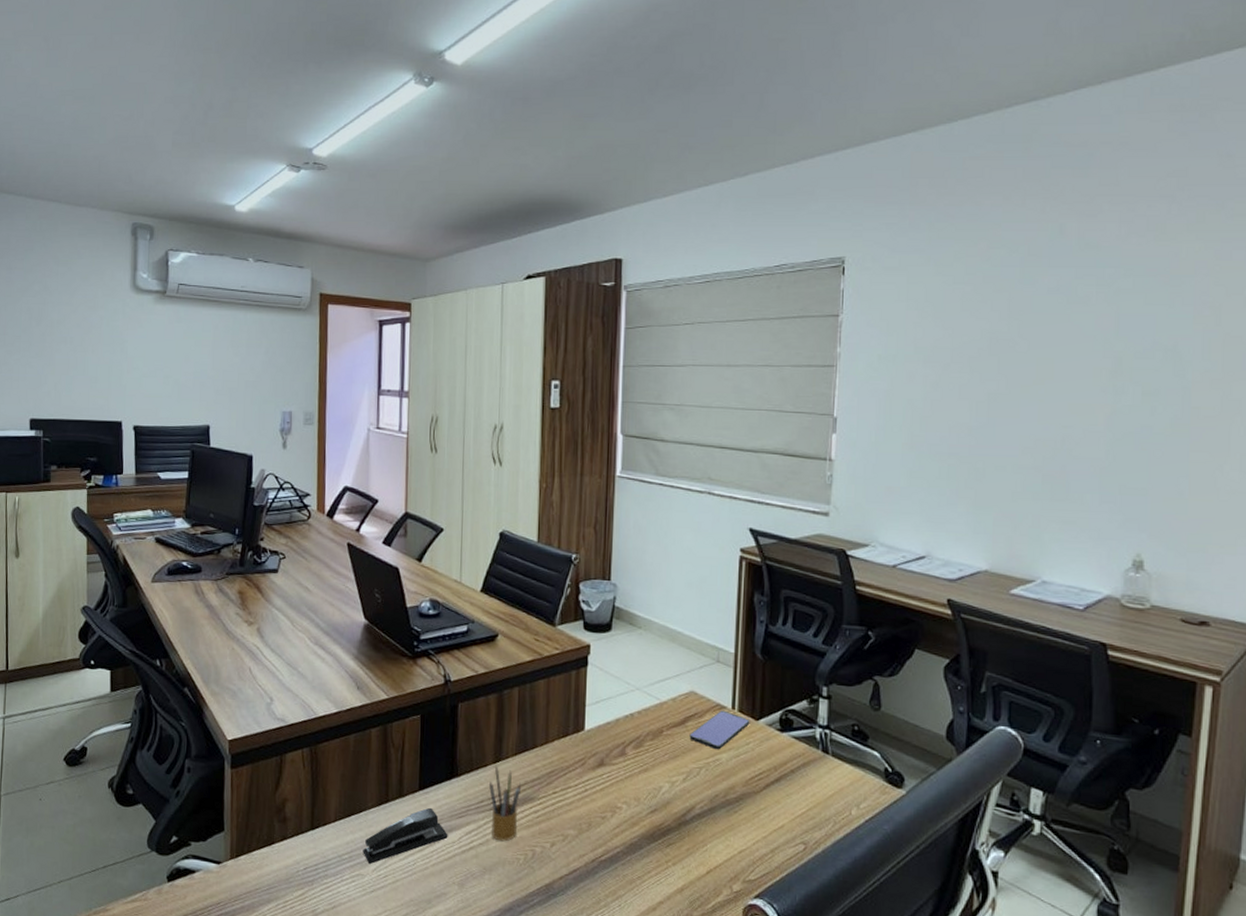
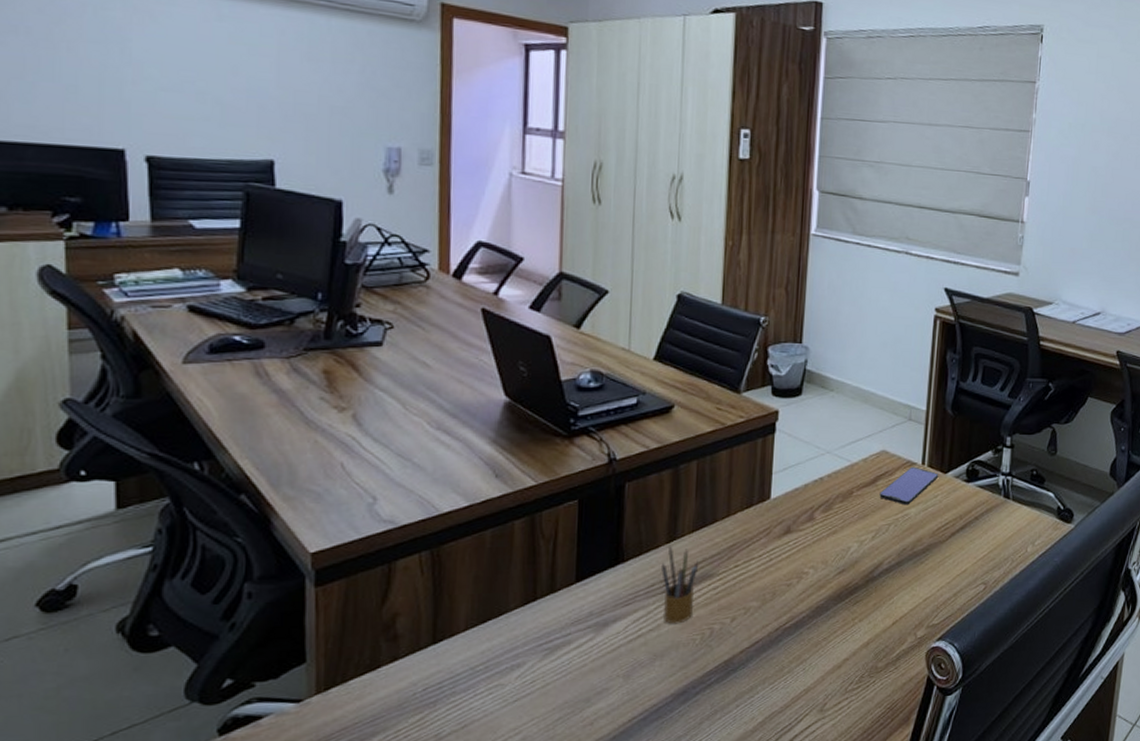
stapler: present [363,807,448,864] -> none [503,599,612,671]

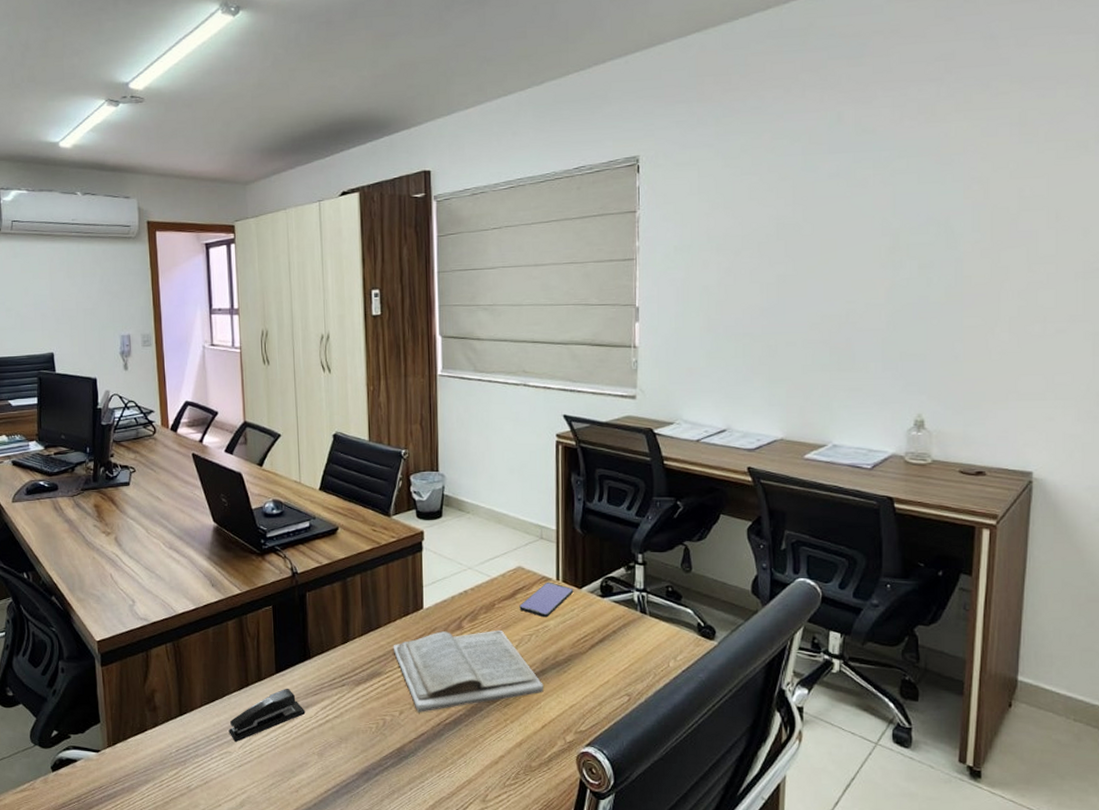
stapler: none [503,599,612,671] -> present [228,688,306,742]
pencil box: present [661,545,699,624] -> none [340,646,370,713]
book: none [729,520,898,618] -> present [393,629,544,712]

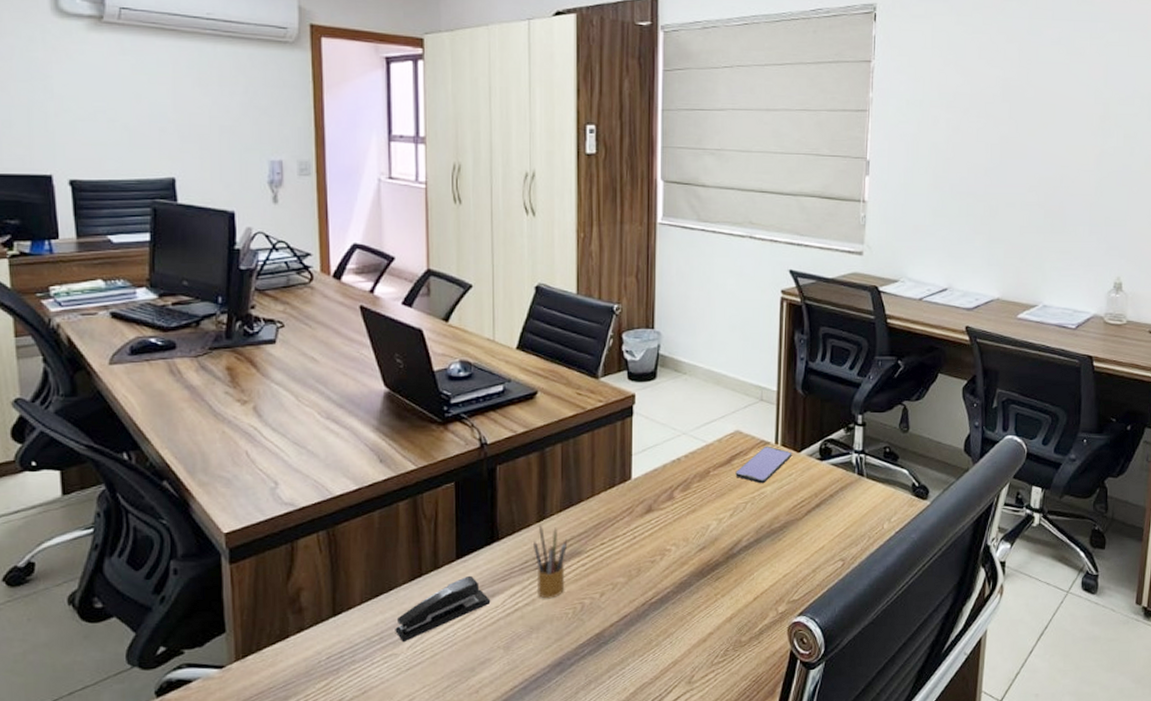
pencil box: none [340,646,370,713] -> present [534,524,568,599]
book: present [393,629,544,712] -> none [595,498,757,593]

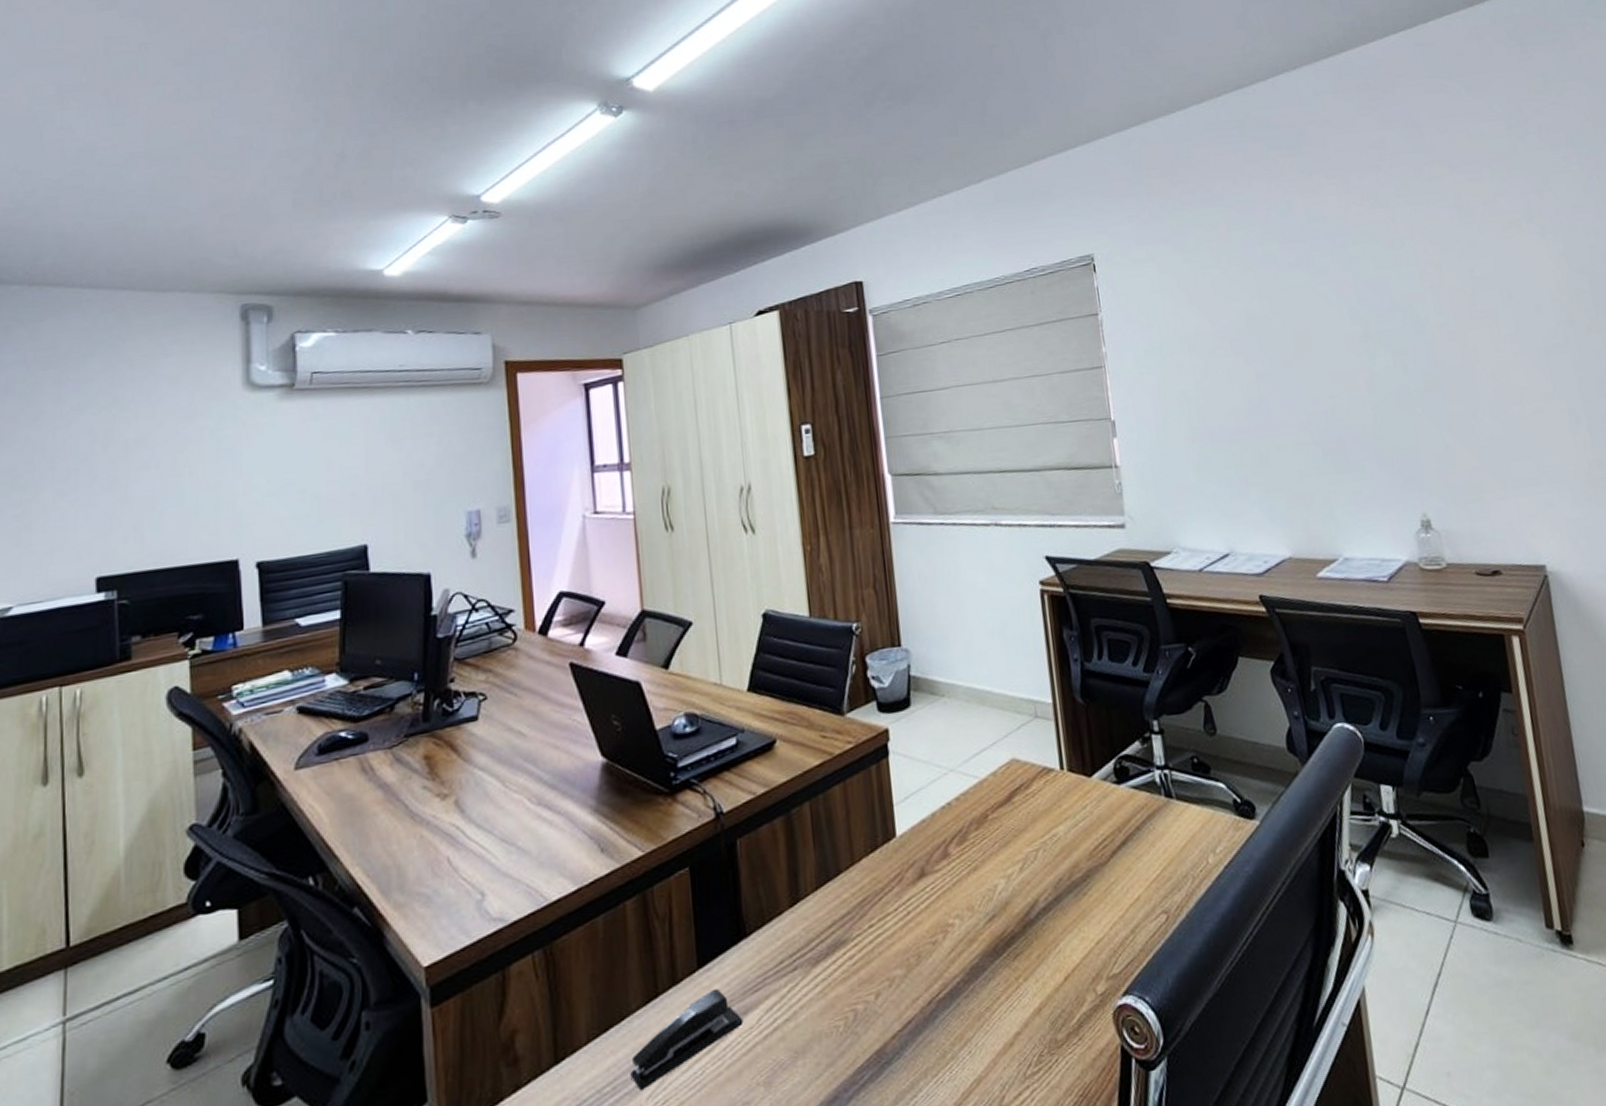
pencil box: present [534,524,568,599] -> none [788,909,831,1010]
smartphone: present [735,446,793,484] -> none [1018,773,1083,824]

